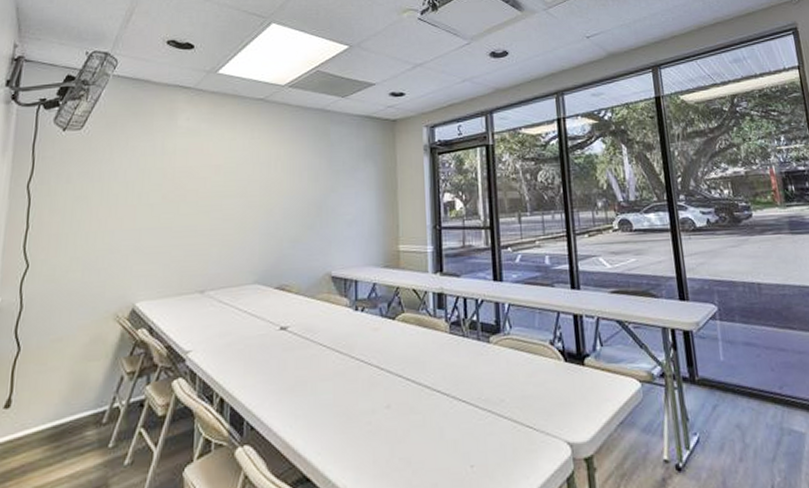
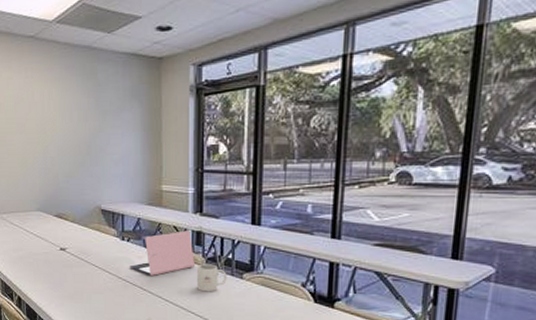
laptop: none [364,293,438,352] -> present [129,230,195,277]
mug: none [441,329,473,364] -> present [197,264,227,292]

